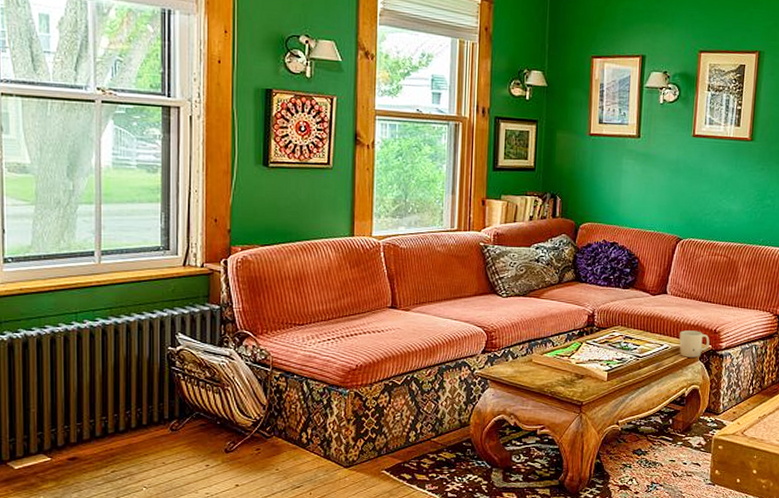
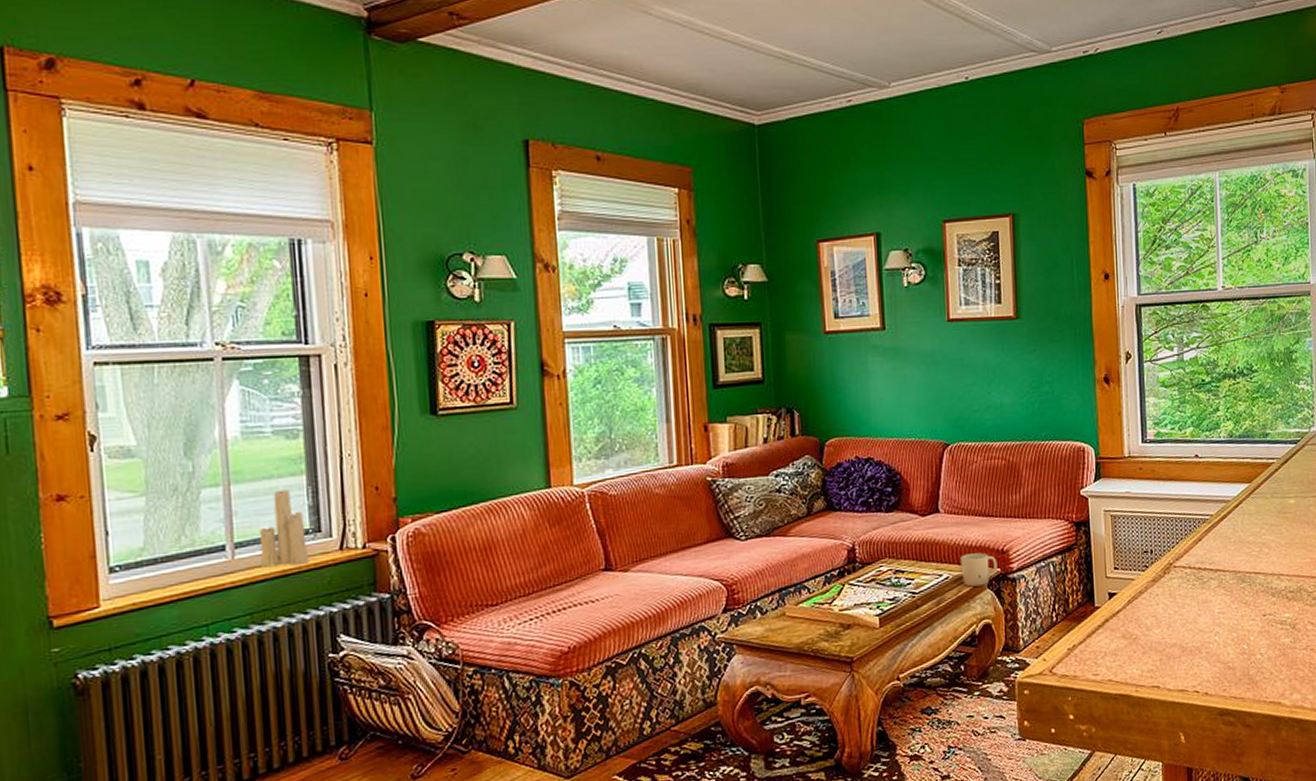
candle: none [120,205,159,275] -> present [259,480,310,569]

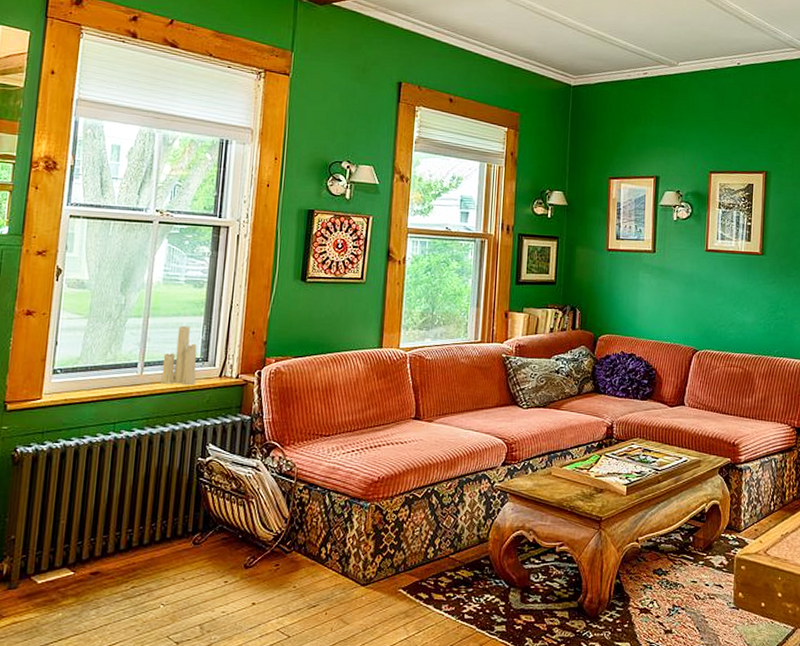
mug: present [961,552,998,587] -> none [698,443,729,471]

